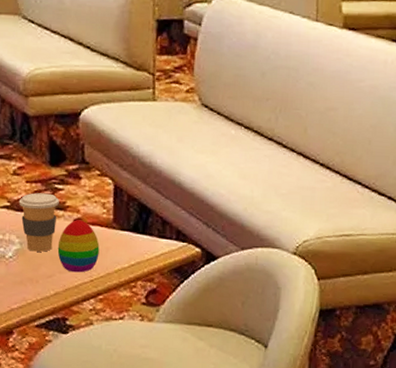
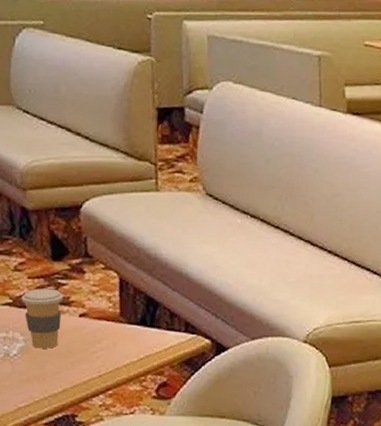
decorative egg: present [57,220,100,273] -> none [63,315,107,368]

